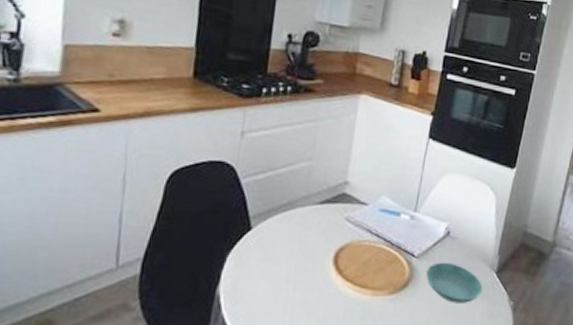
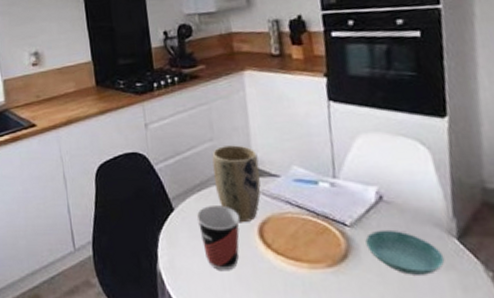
cup: none [274,228,320,296] -> present [196,205,240,272]
plant pot: none [302,167,352,247] -> present [212,145,261,222]

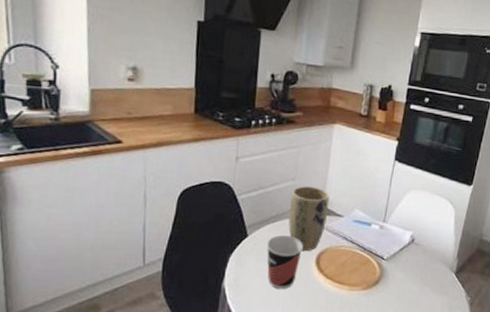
saucer: present [365,229,445,275] -> none [394,264,443,298]

